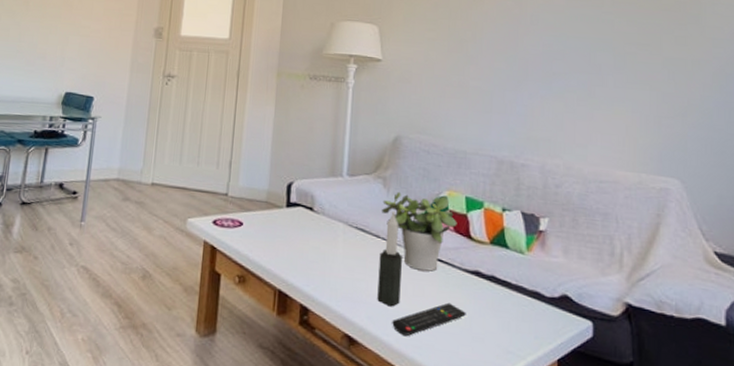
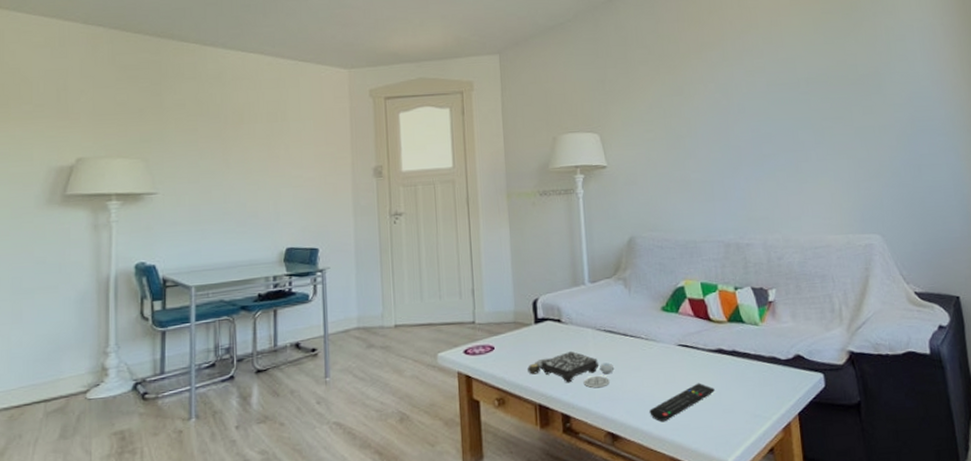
board game: none [272,241,360,287] -> present [528,350,614,389]
candle: present [377,210,402,307] -> none [630,308,654,398]
potted plant: present [382,191,457,271] -> none [626,285,697,359]

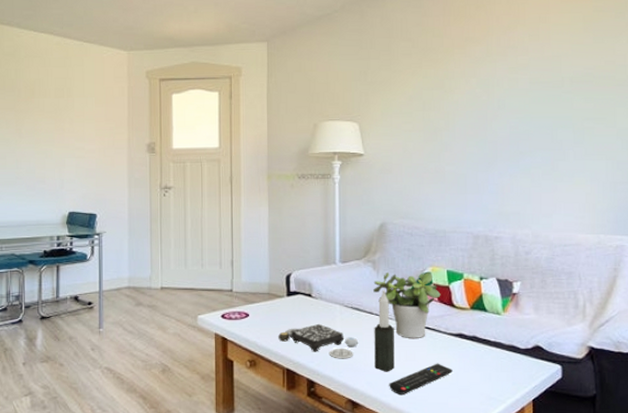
potted plant: none [626,285,697,359] -> present [373,271,441,338]
candle: none [630,308,654,398] -> present [374,289,395,372]

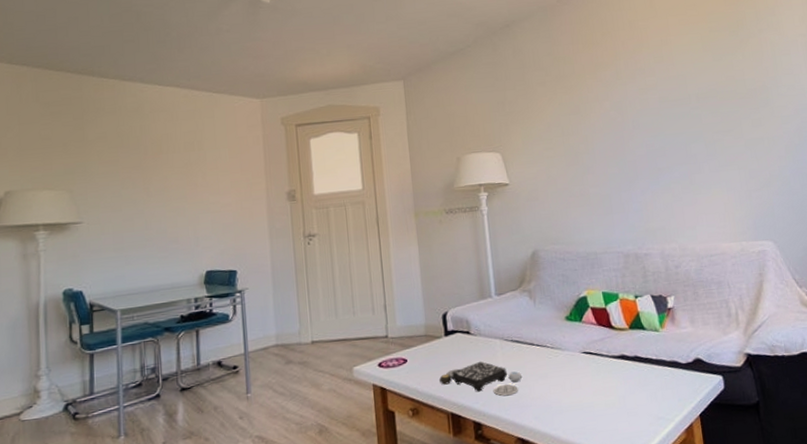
potted plant: present [373,271,441,338] -> none [531,295,599,366]
candle: present [374,289,395,372] -> none [536,318,561,404]
remote control: present [389,363,453,394] -> none [557,388,619,426]

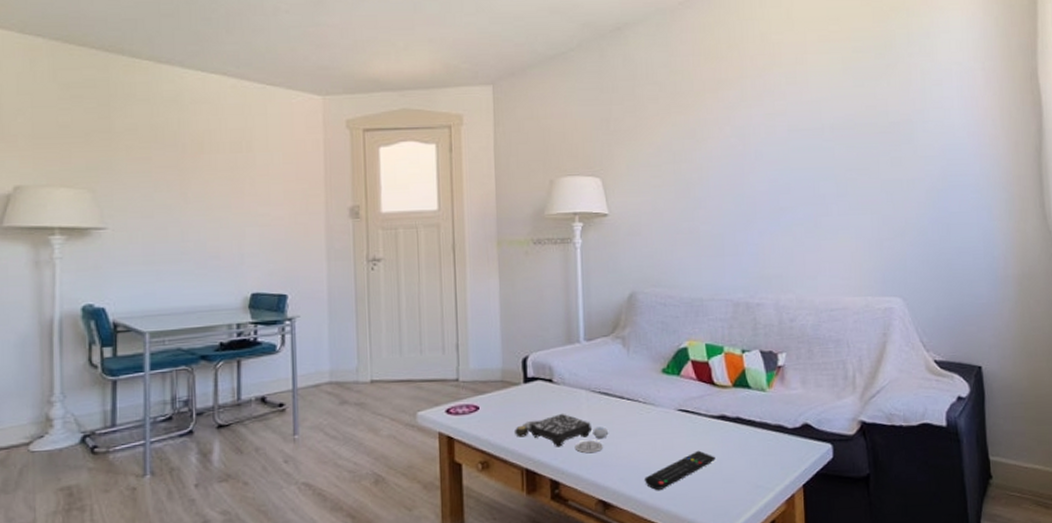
remote control: none [557,388,619,426] -> present [644,450,715,490]

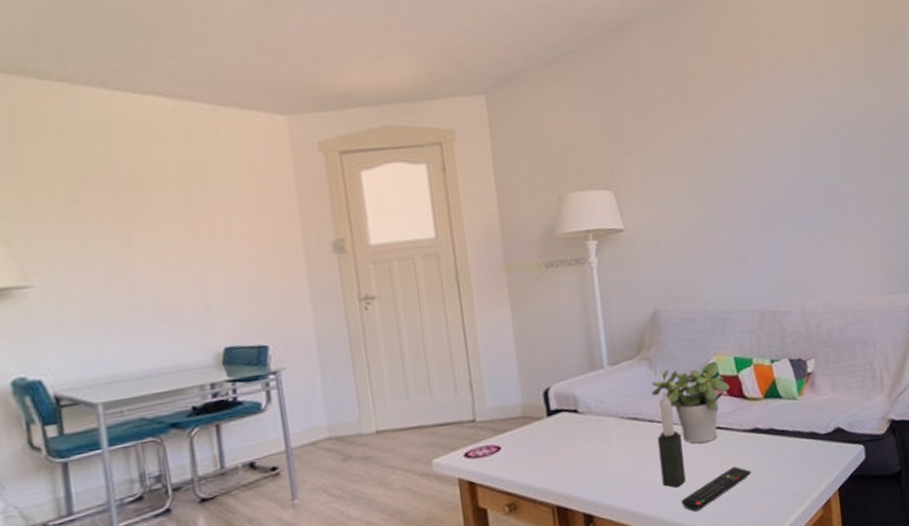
board game: present [515,413,608,454] -> none [541,443,640,483]
potted plant: none [623,346,700,424] -> present [651,361,730,444]
candle: none [626,369,650,465] -> present [657,390,686,488]

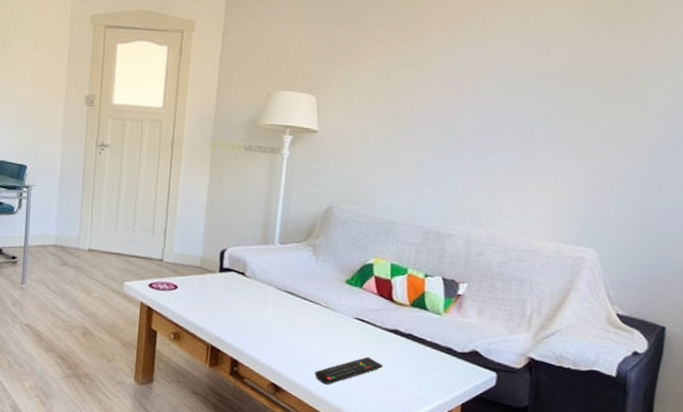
potted plant: present [651,361,730,444] -> none [310,258,381,330]
candle: present [657,390,686,488] -> none [302,276,327,360]

